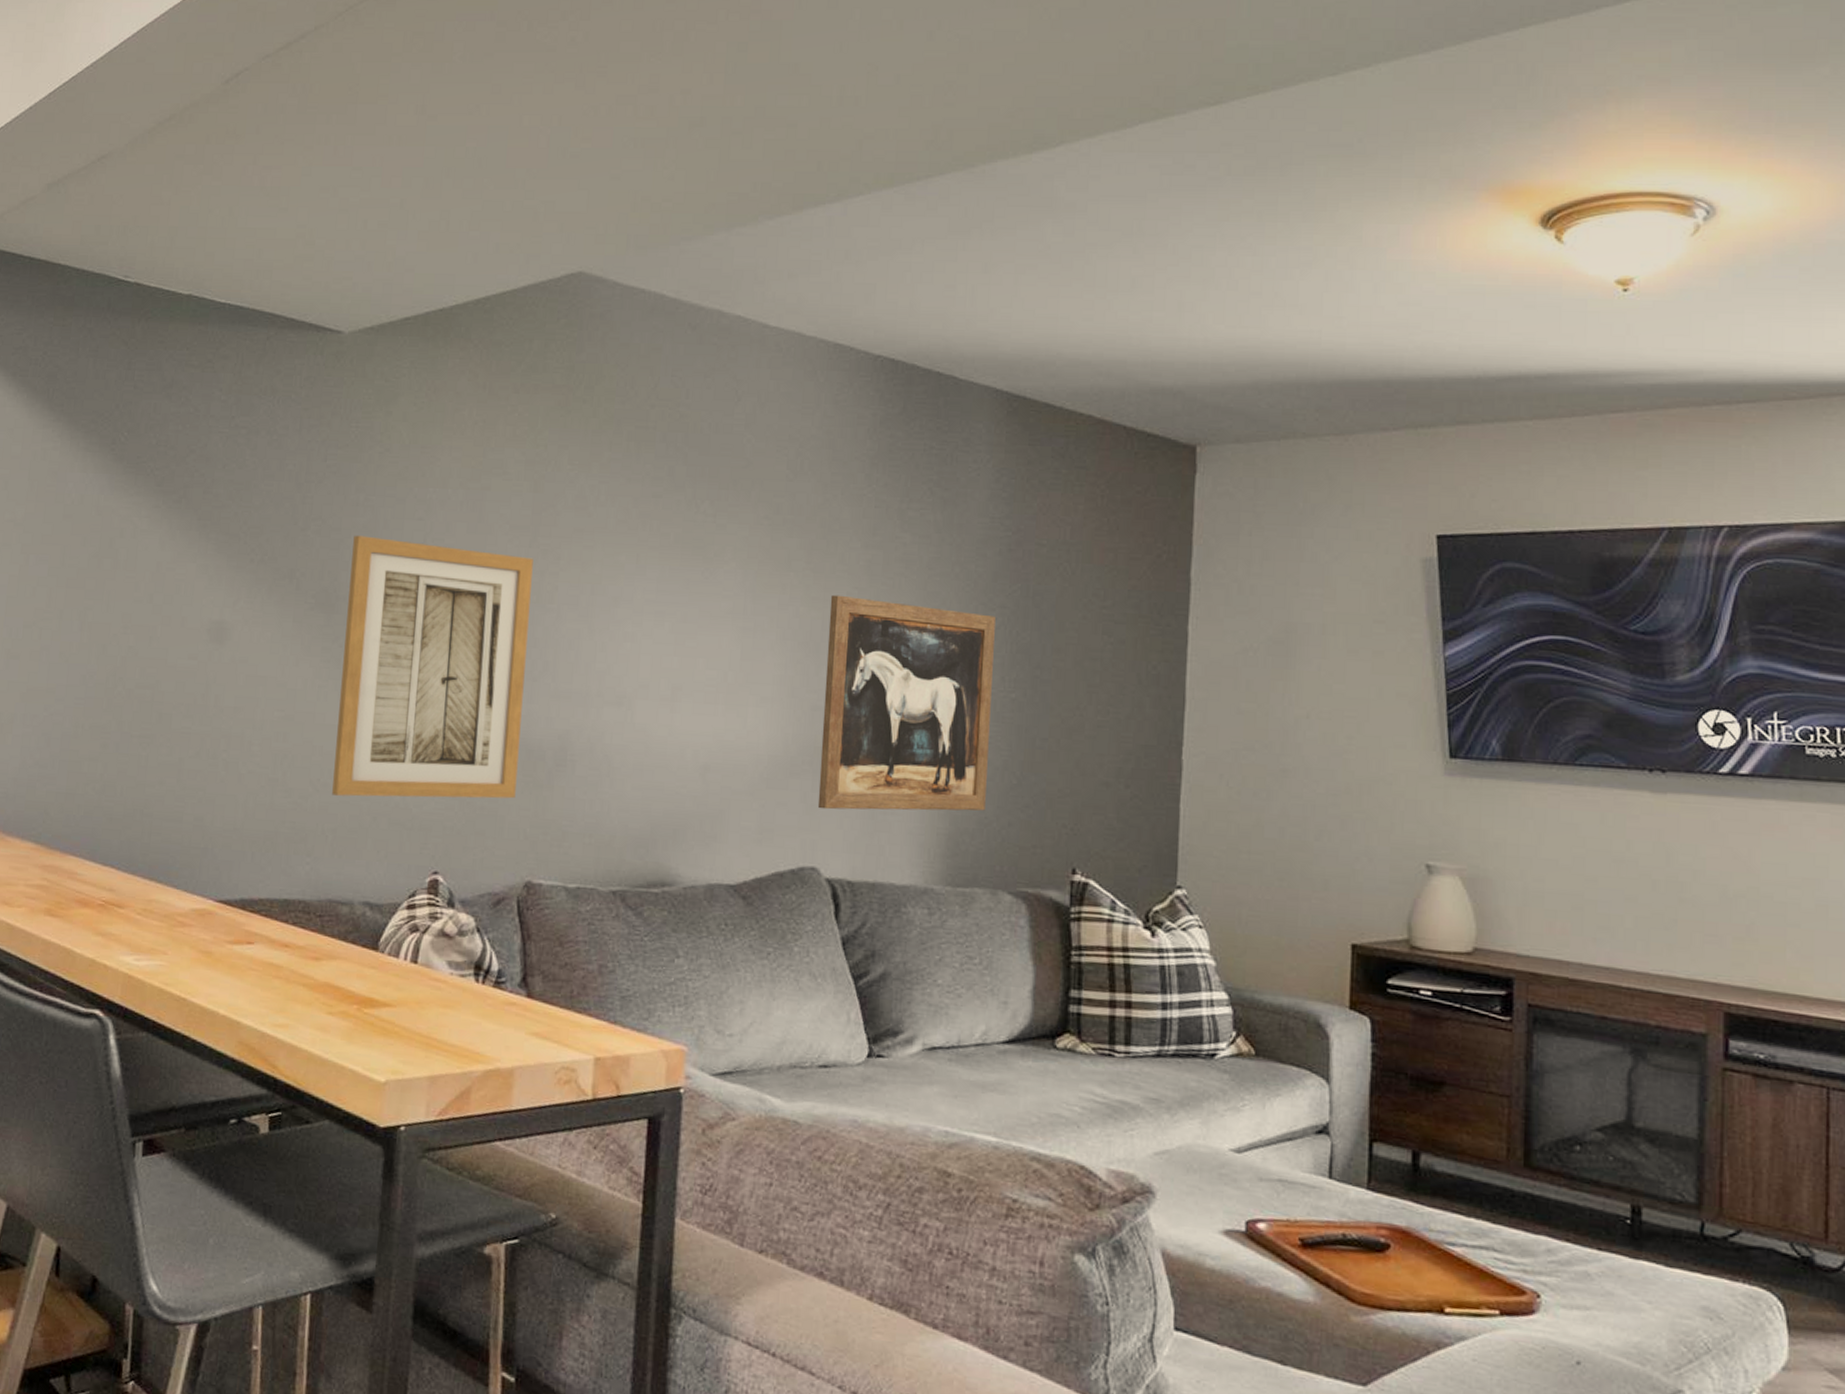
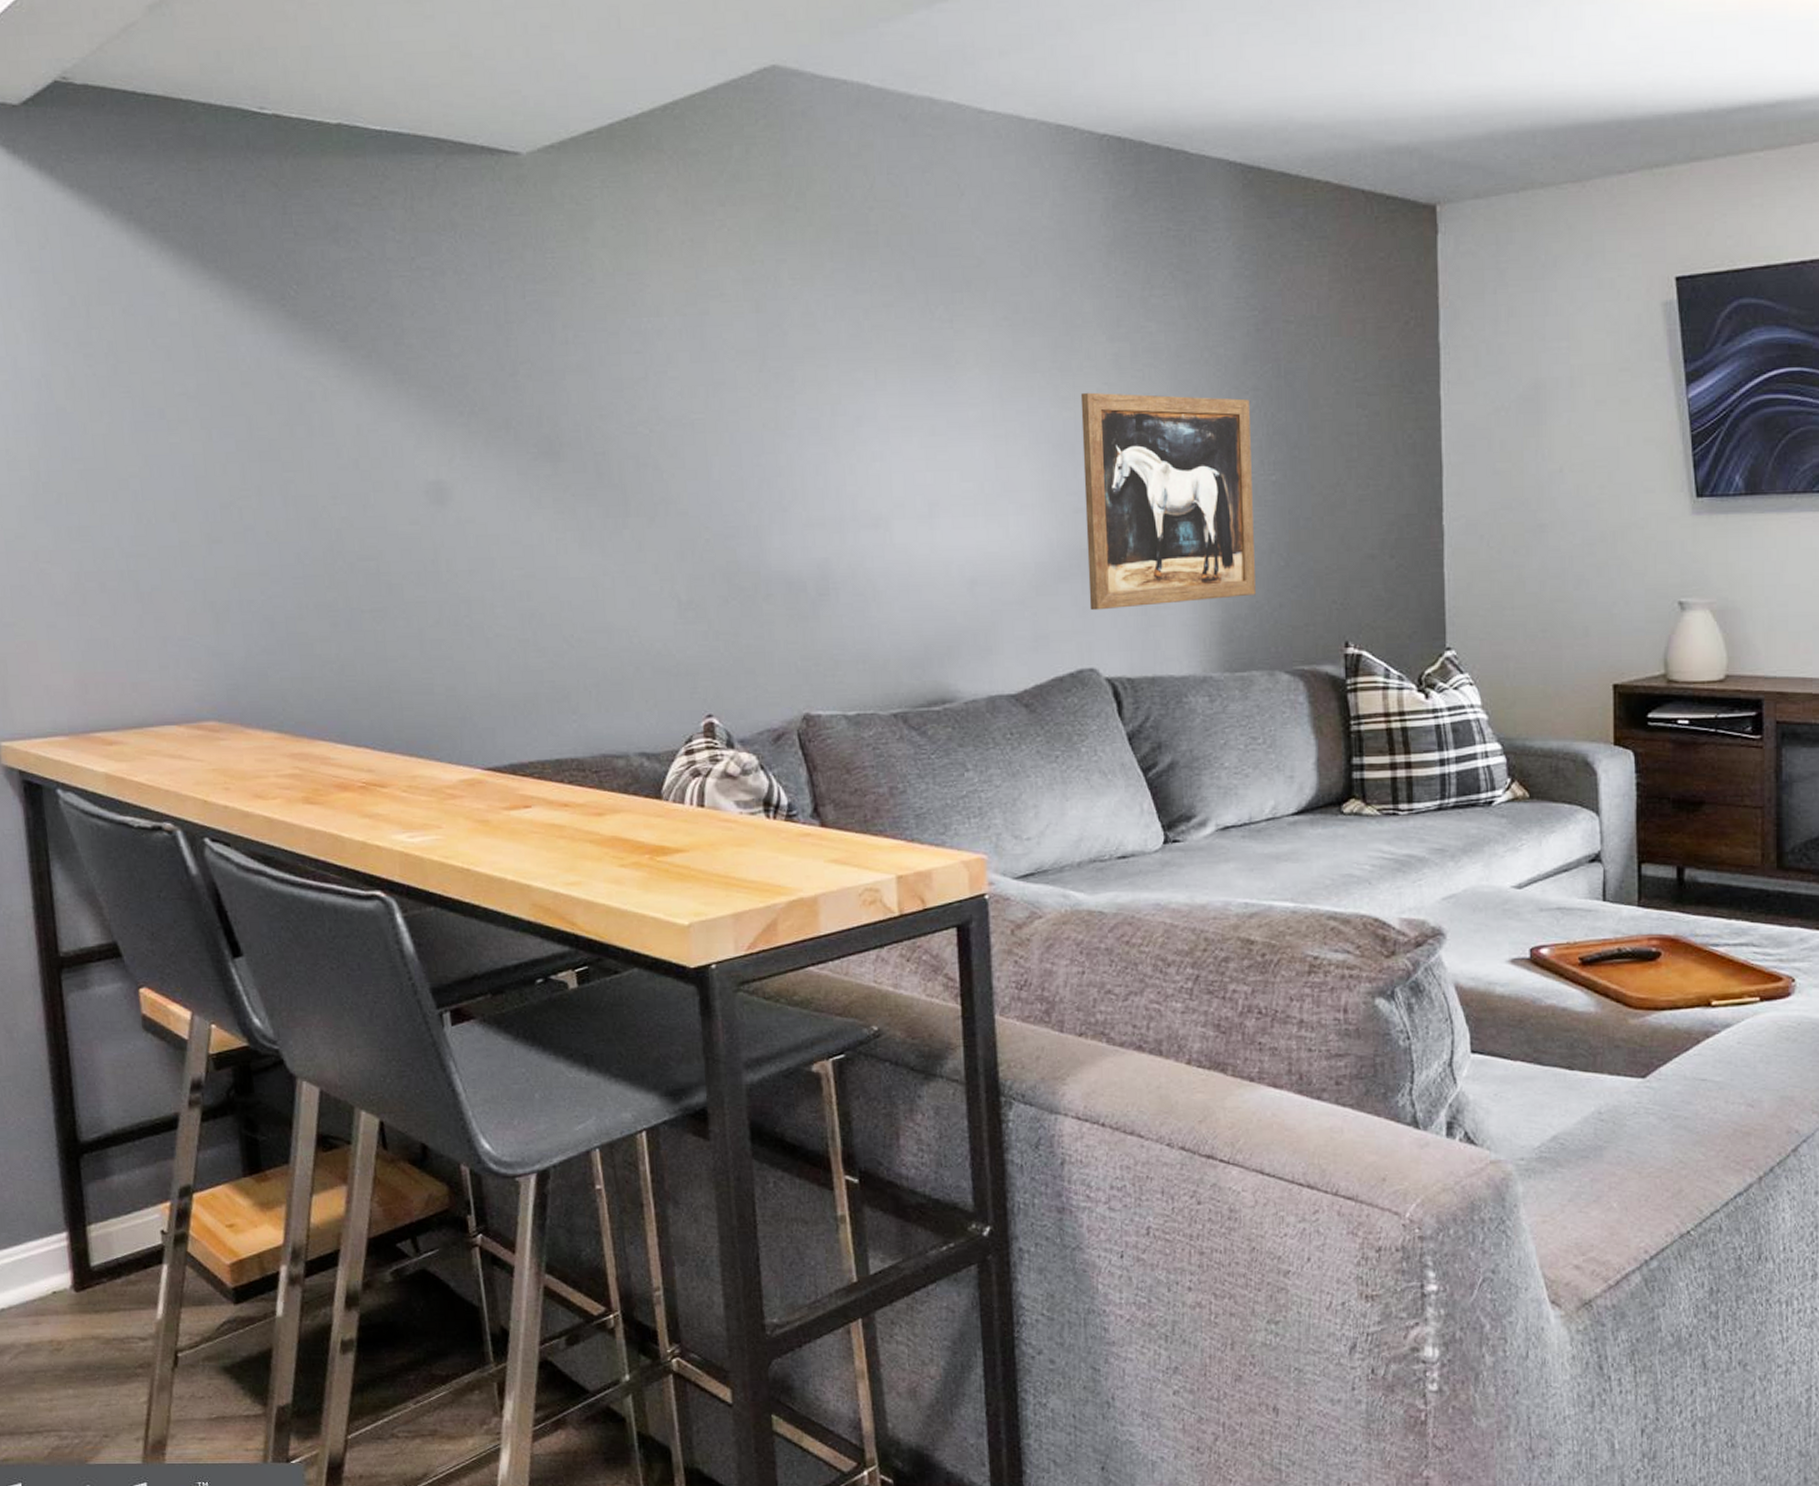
wall art: present [332,535,534,799] -> none [568,375,781,650]

